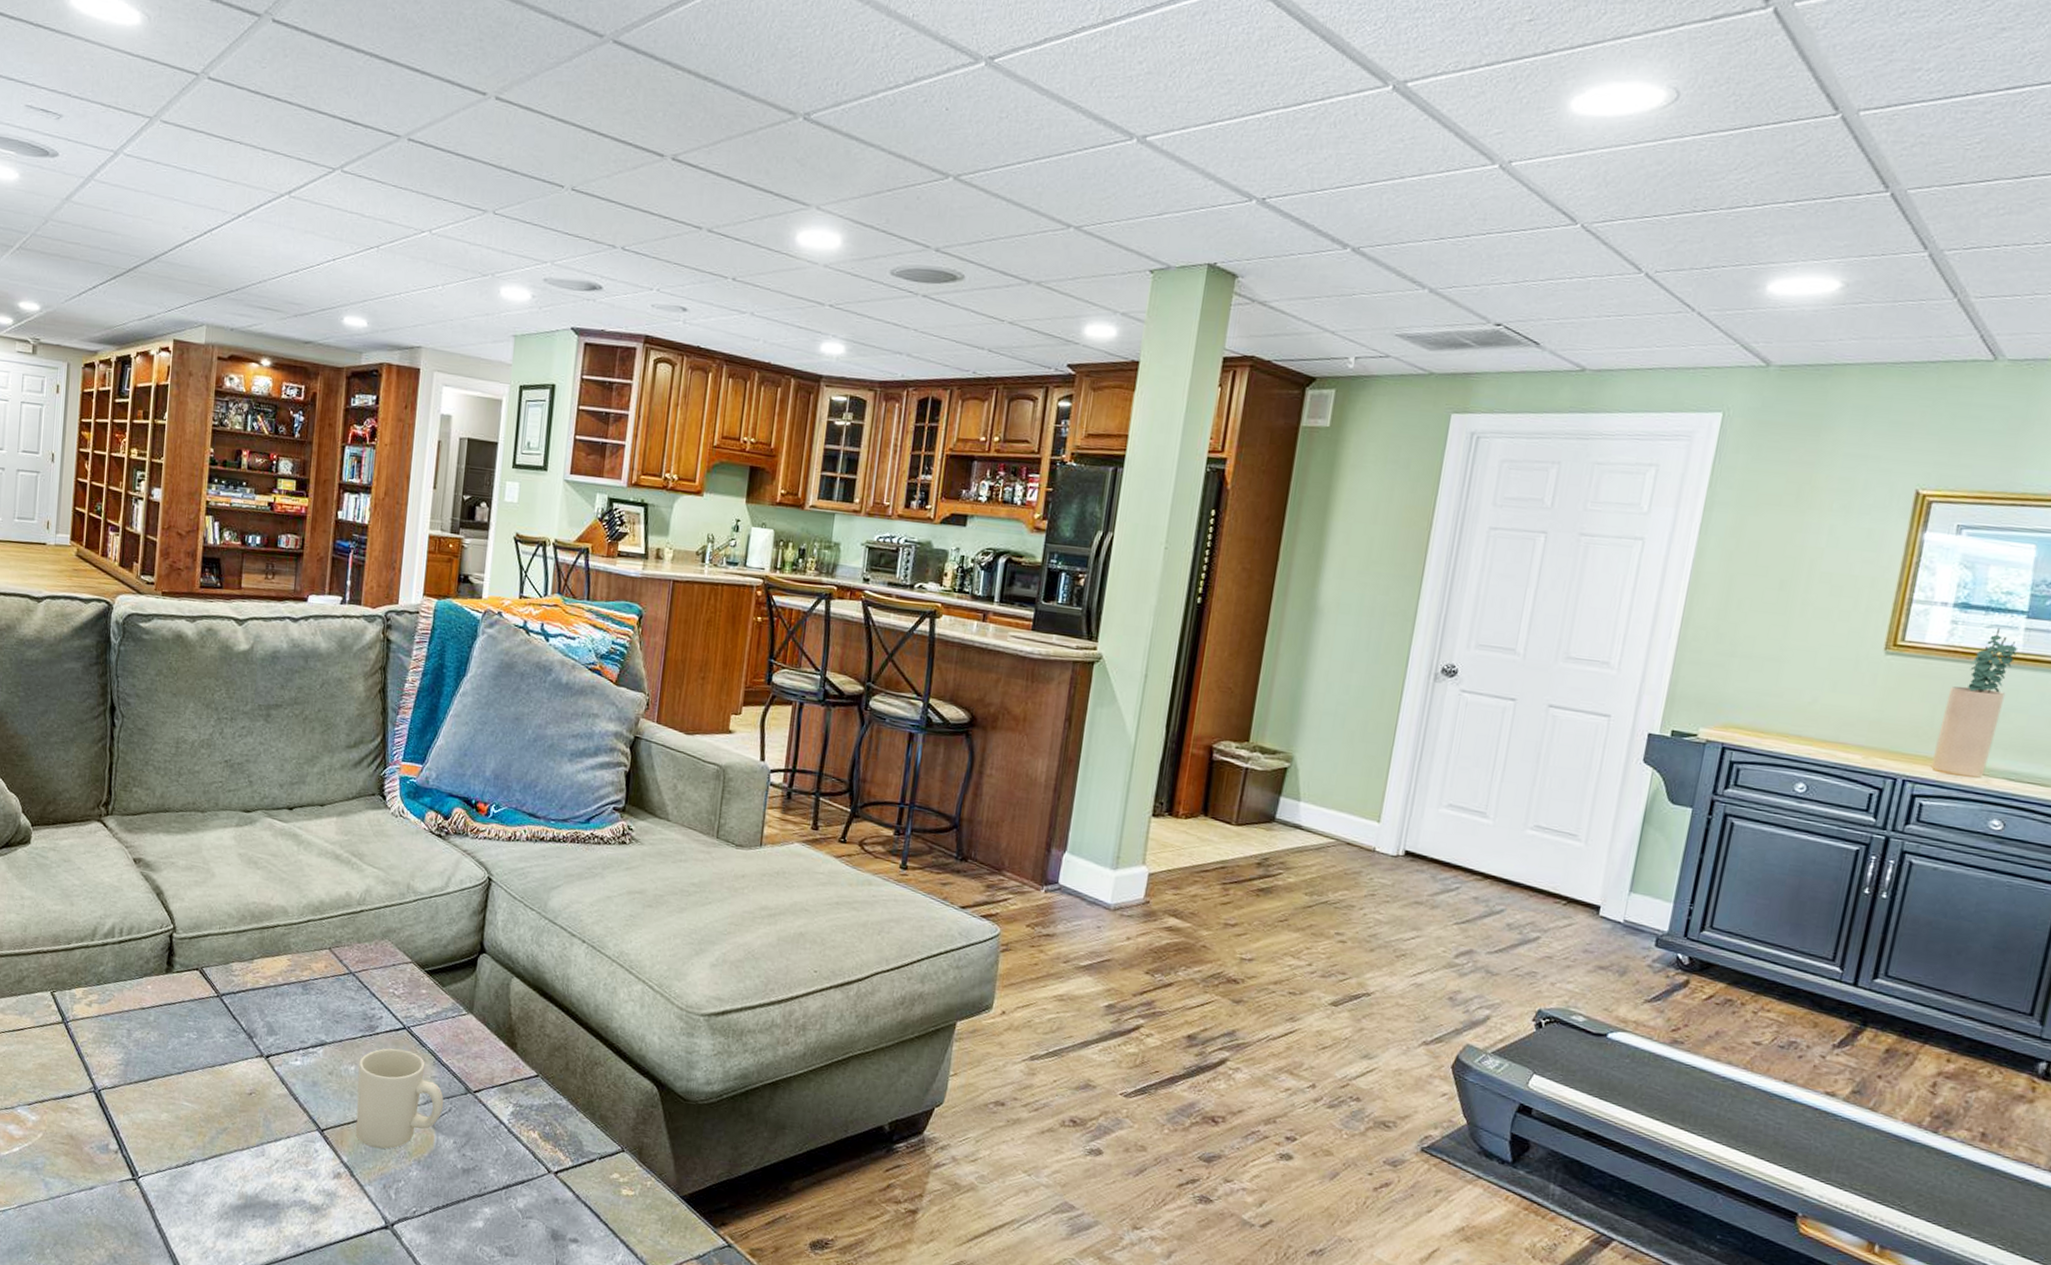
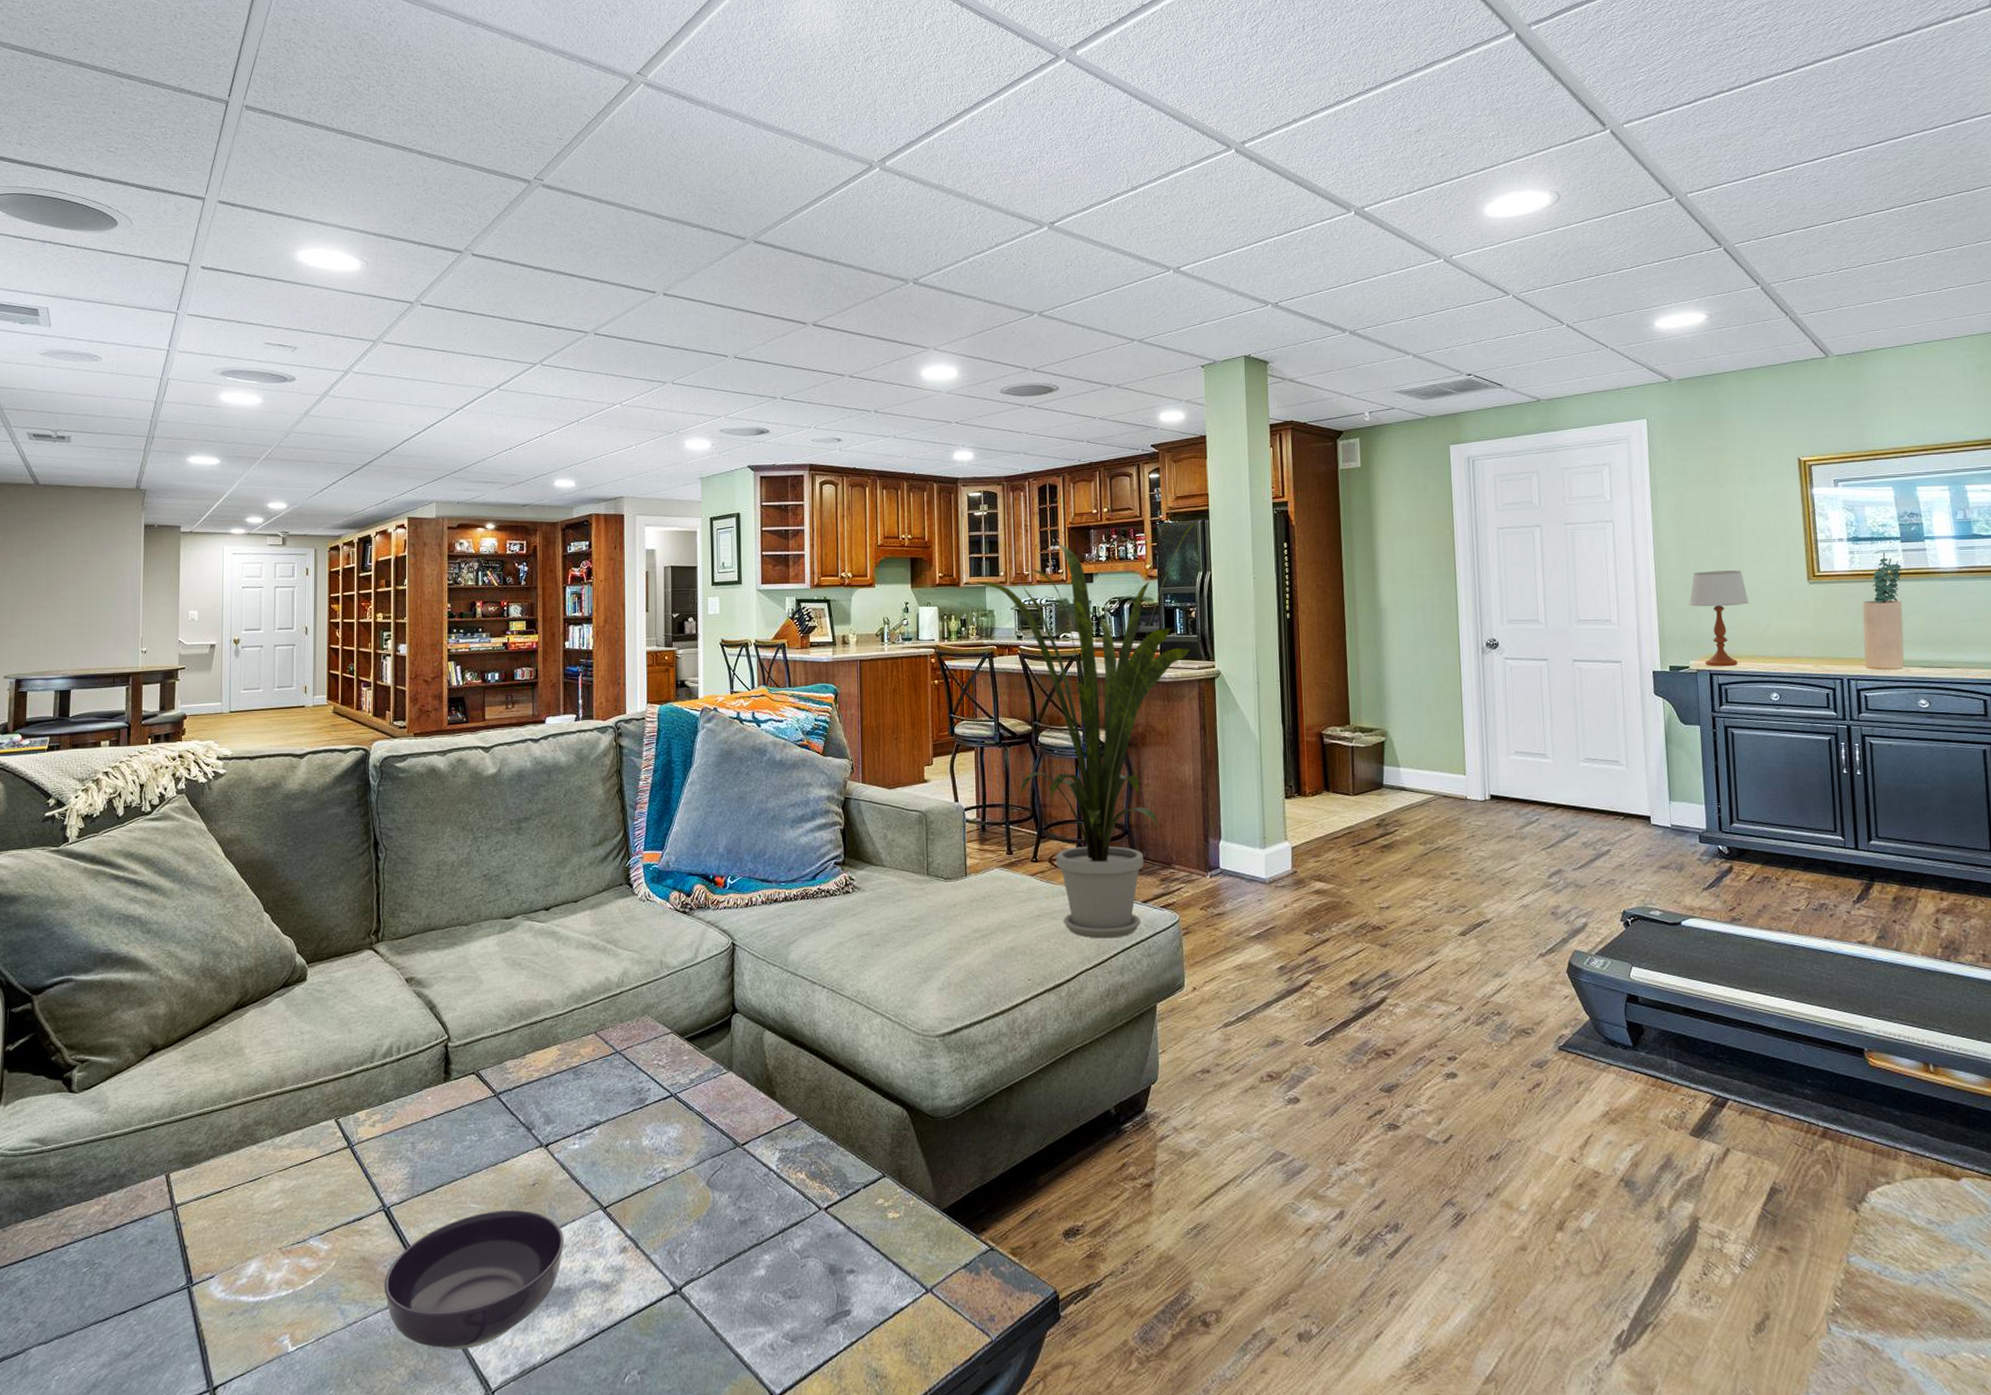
bowl: none [89,1112,277,1243] -> present [384,1210,564,1349]
mug: present [356,1048,444,1149] -> none [633,1116,716,1216]
house plant: none [821,462,1117,942] -> present [973,516,1203,939]
table lamp: none [1717,618,1800,743] -> present [1689,570,1749,667]

